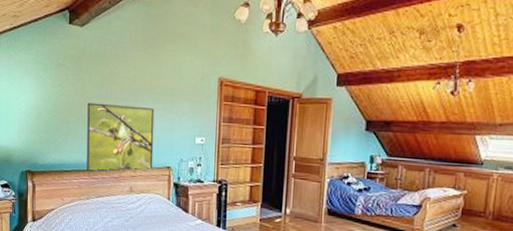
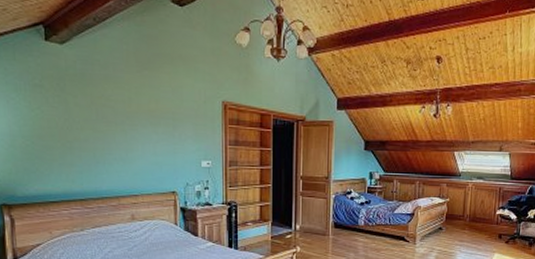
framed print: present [87,102,154,173] -> none [74,127,156,200]

